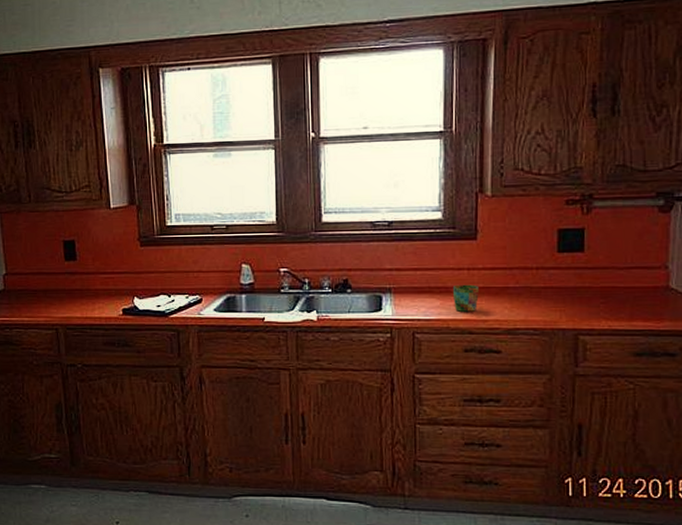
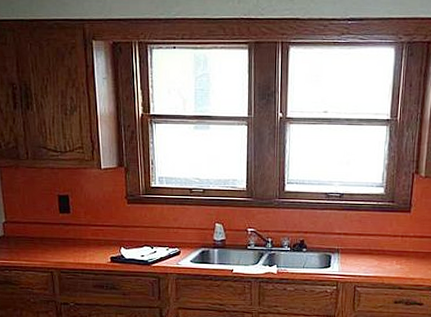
mug: present [452,284,479,312] -> none [388,248,409,271]

